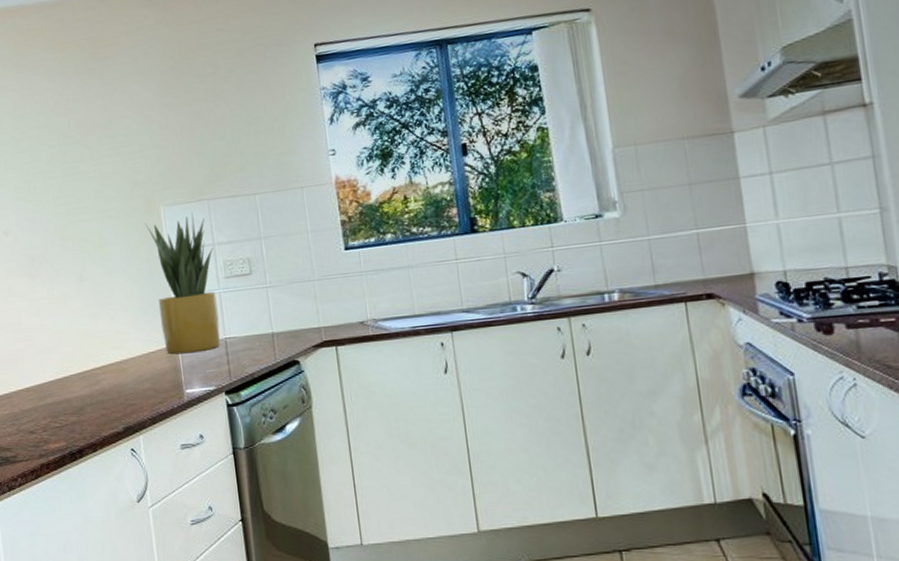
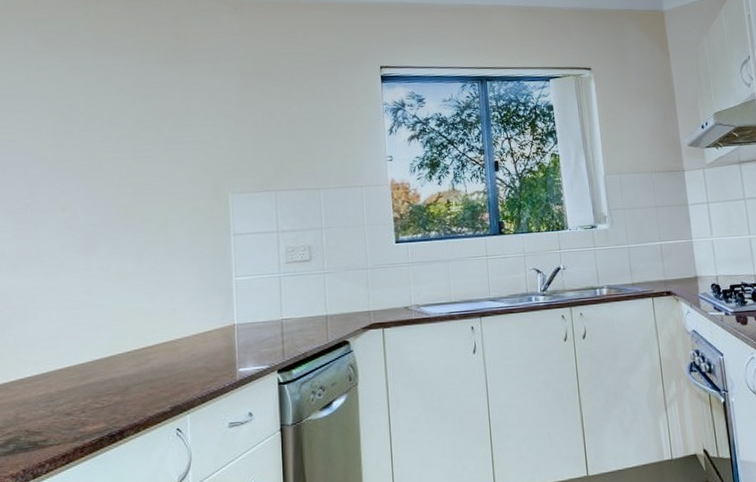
planter: present [145,212,220,354] -> none [212,201,277,334]

